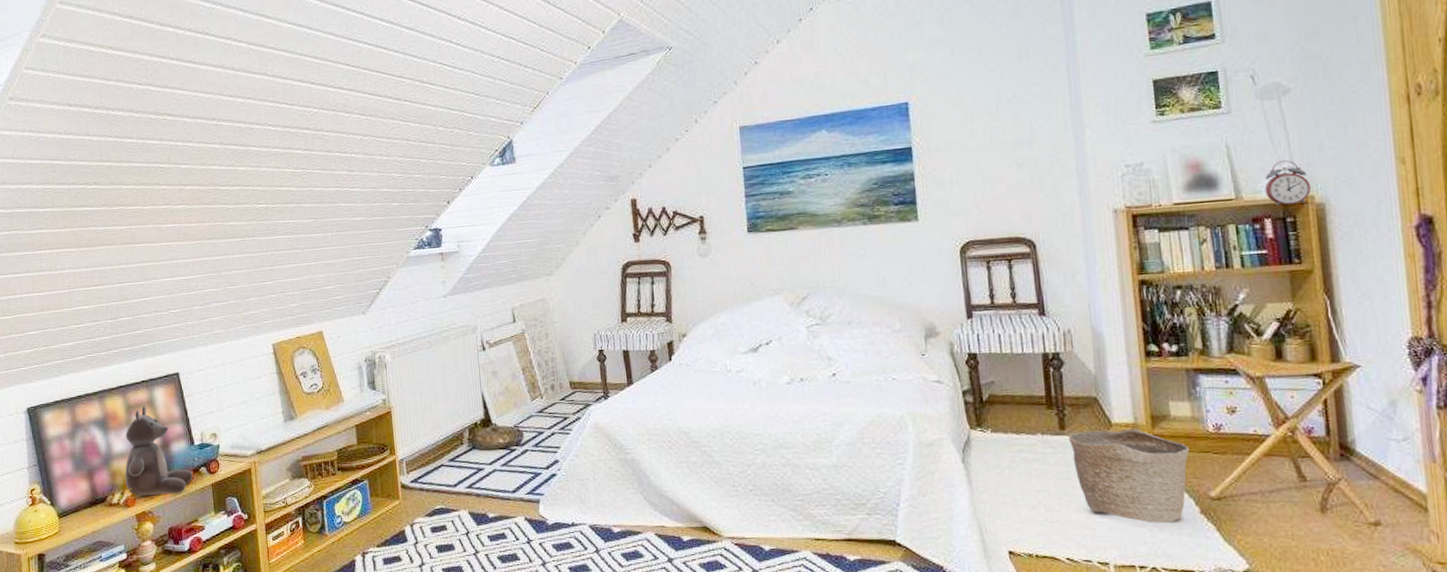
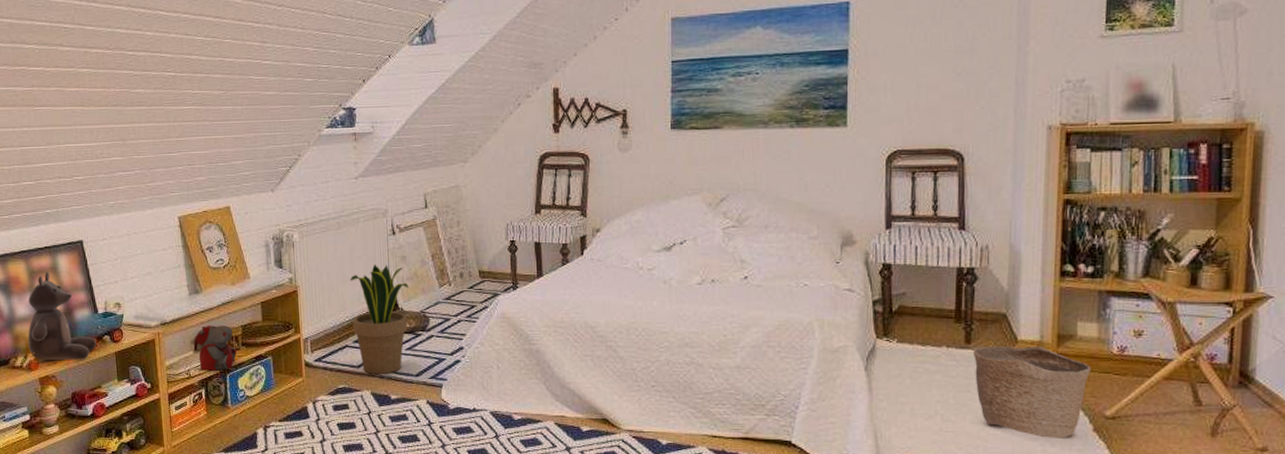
toy animal: none [289,451,333,498] -> present [193,326,237,371]
potted plant: none [442,380,501,493] -> present [349,264,409,374]
alarm clock: present [1265,160,1311,207] -> none [1205,85,1253,132]

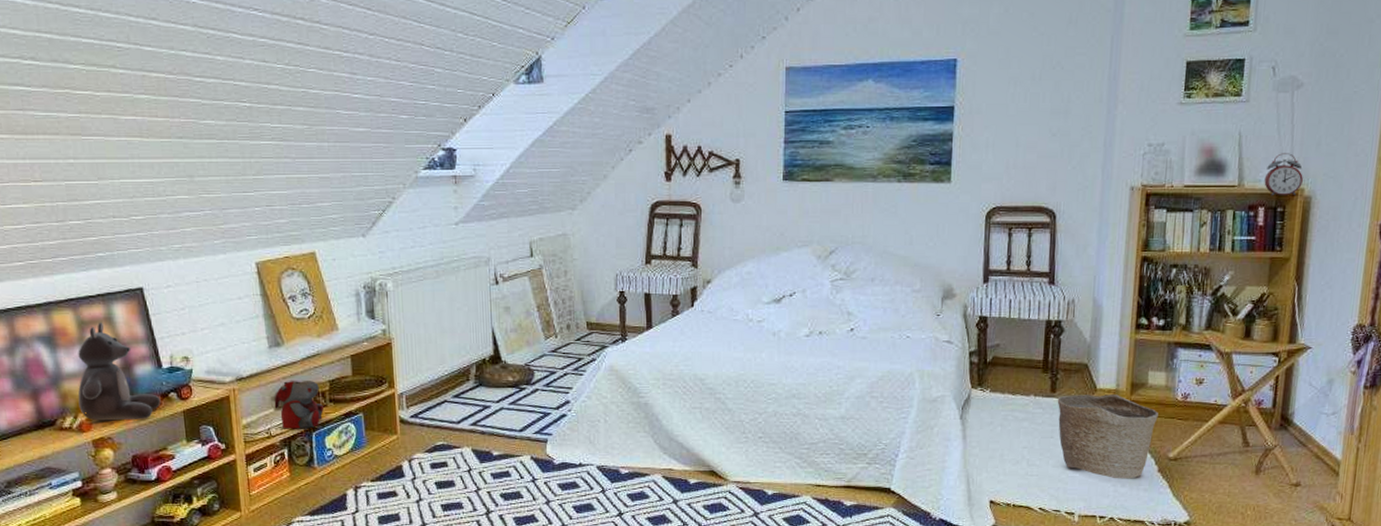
potted plant: present [349,264,409,374] -> none [449,315,513,430]
alarm clock: none [1205,85,1253,132] -> present [1264,153,1303,196]

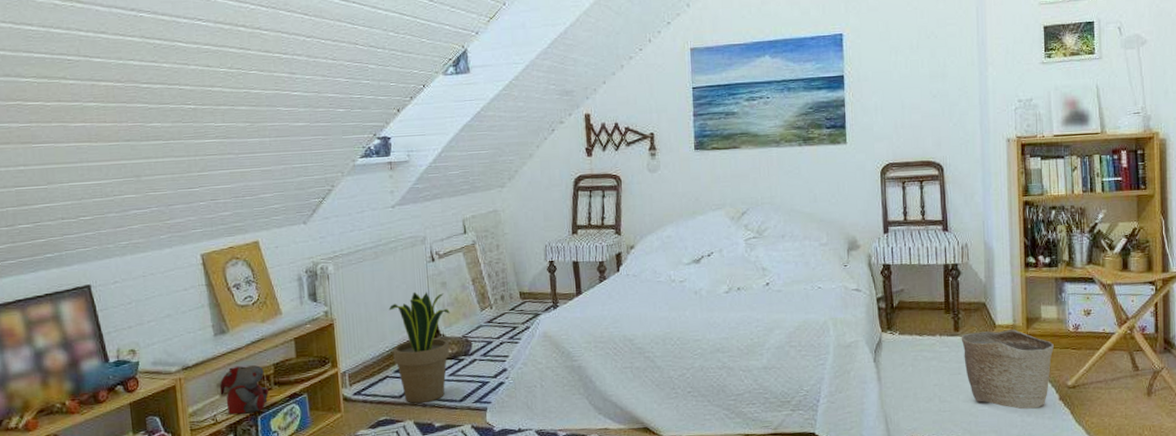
stuffed animal: present [78,322,161,421] -> none [24,321,108,419]
potted plant: none [449,315,513,430] -> present [388,291,450,403]
alarm clock: present [1264,153,1303,196] -> none [1123,101,1157,141]

